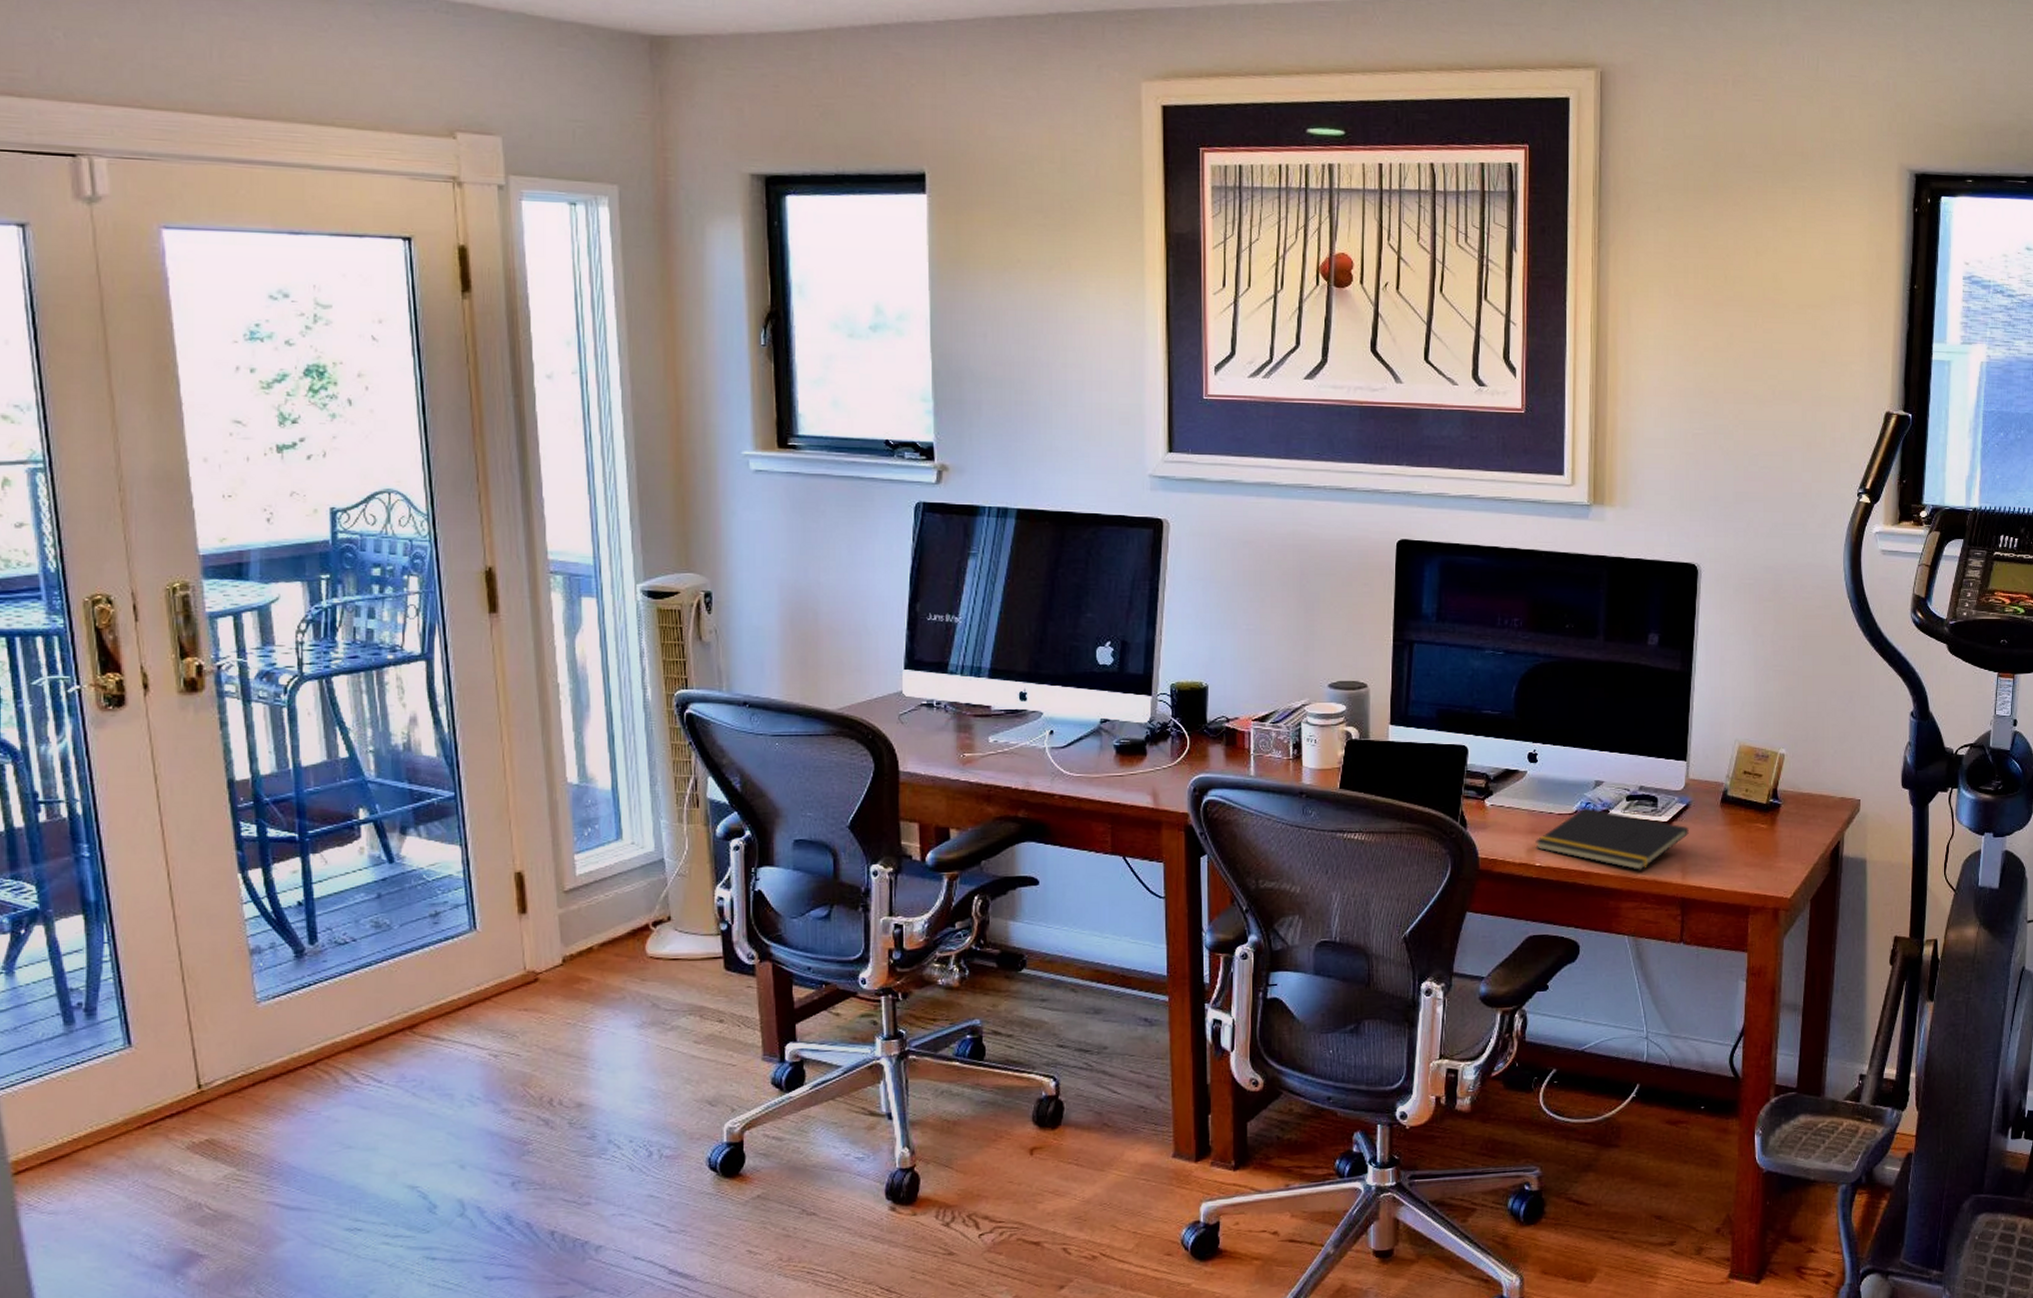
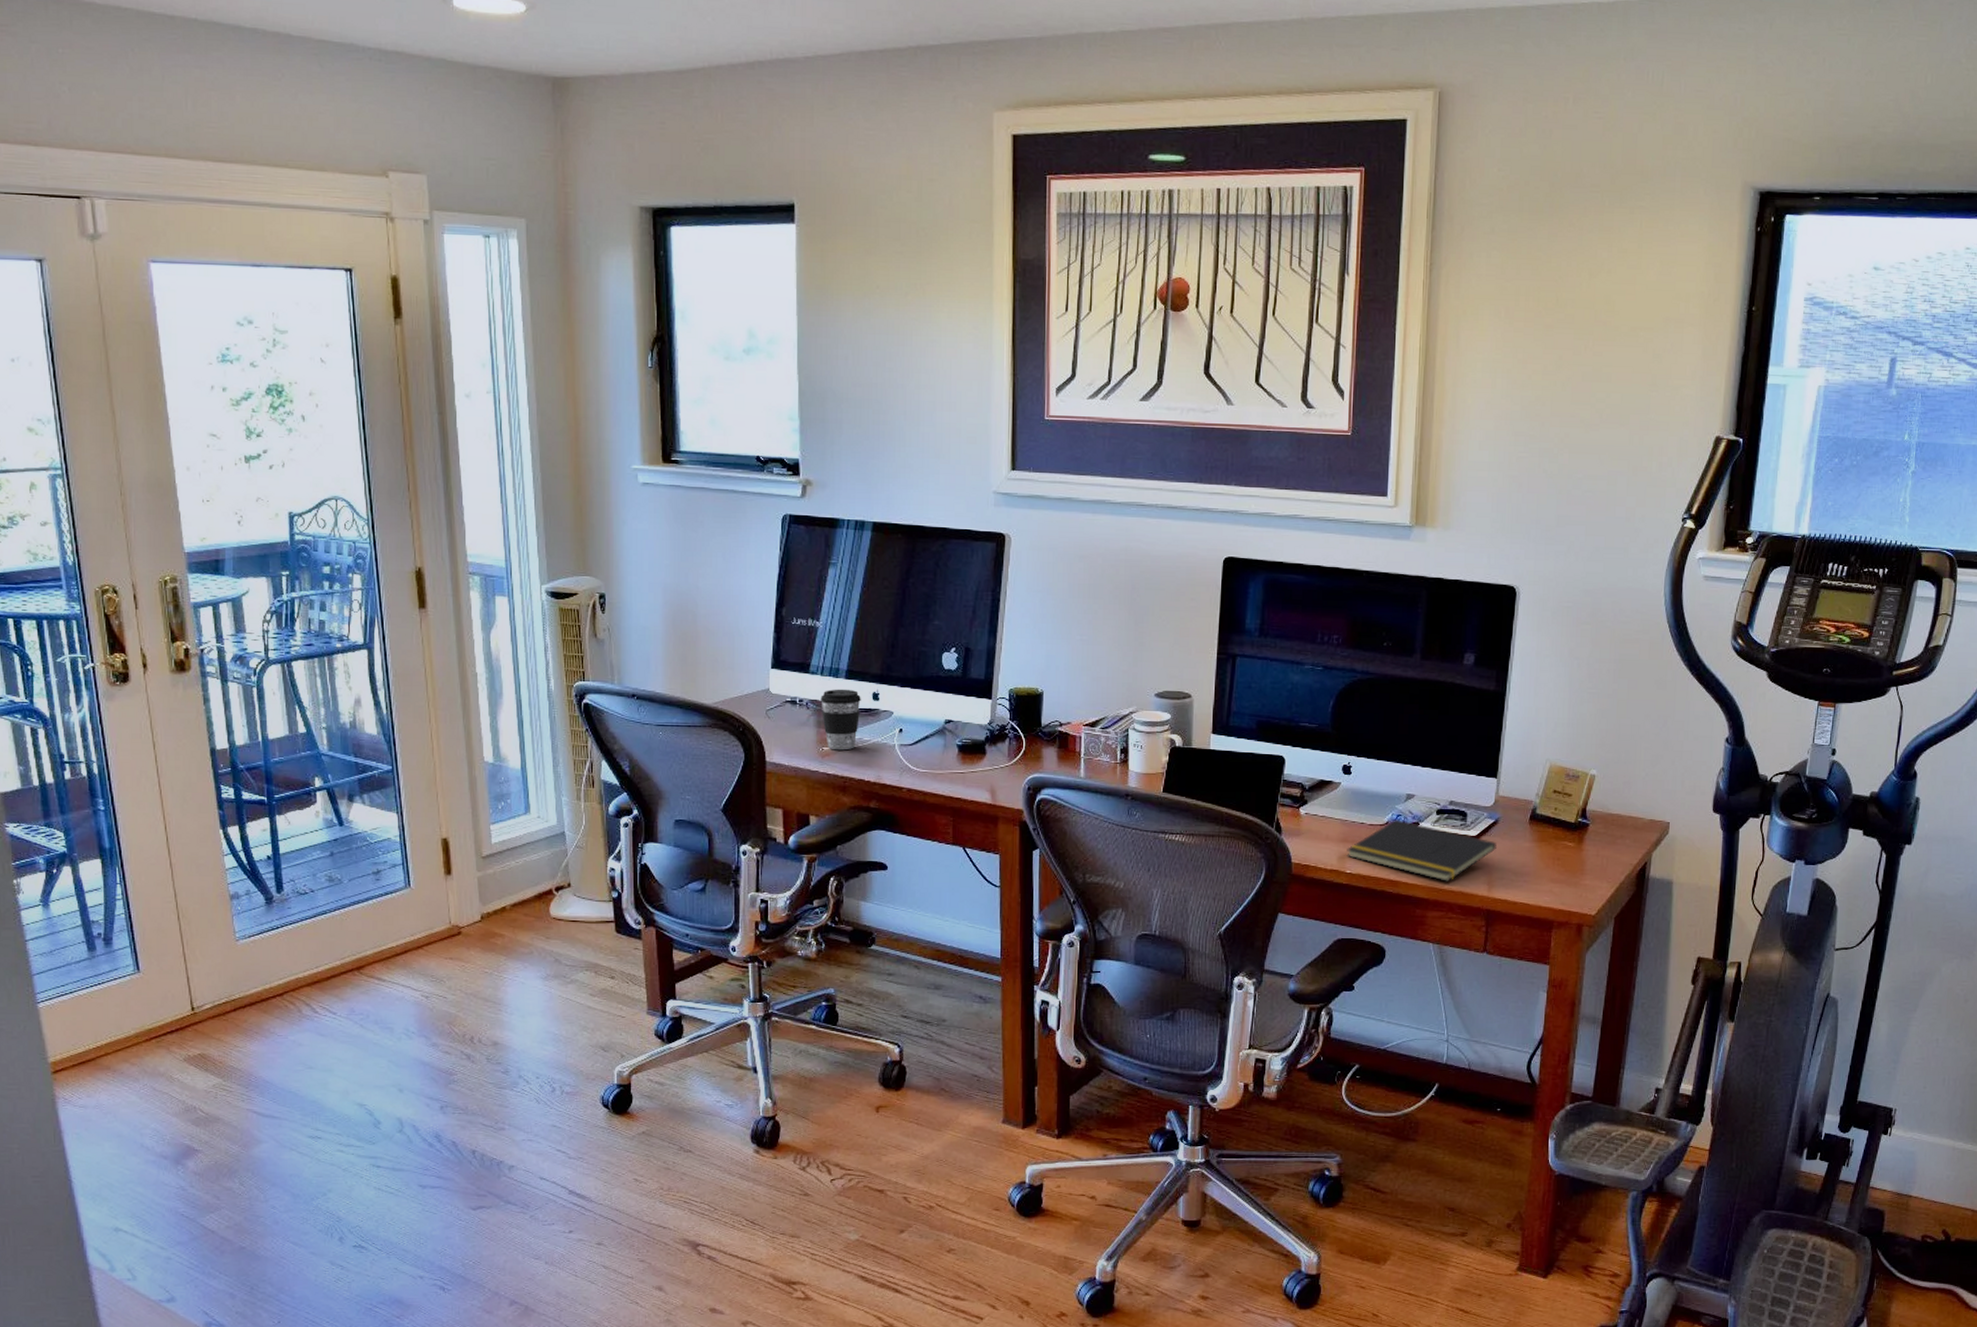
coffee cup: none [961,689,1006,756] -> present [821,689,861,751]

